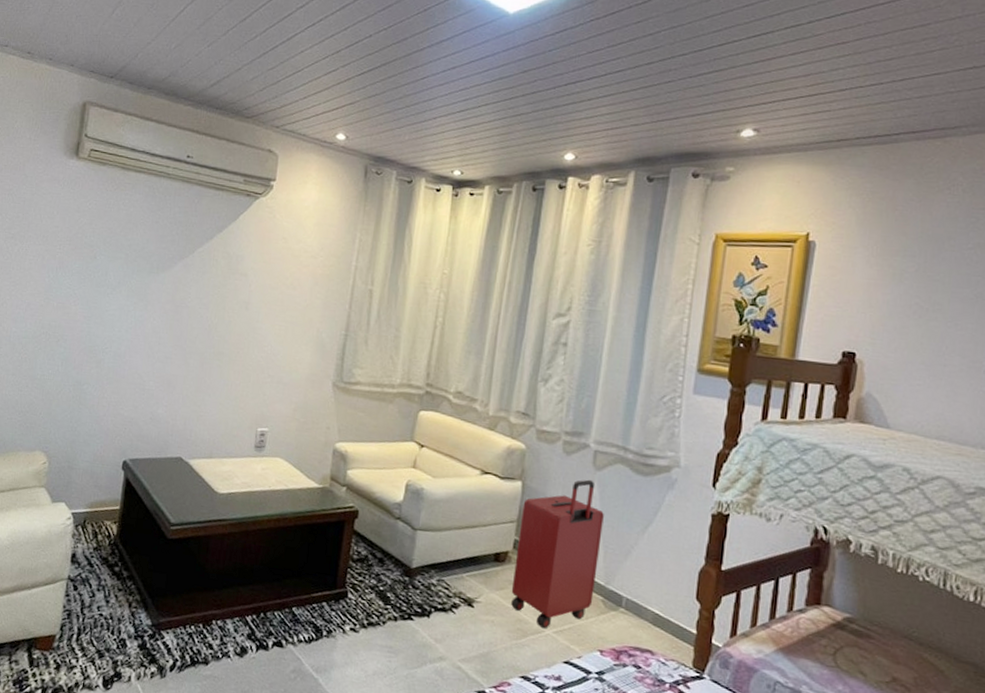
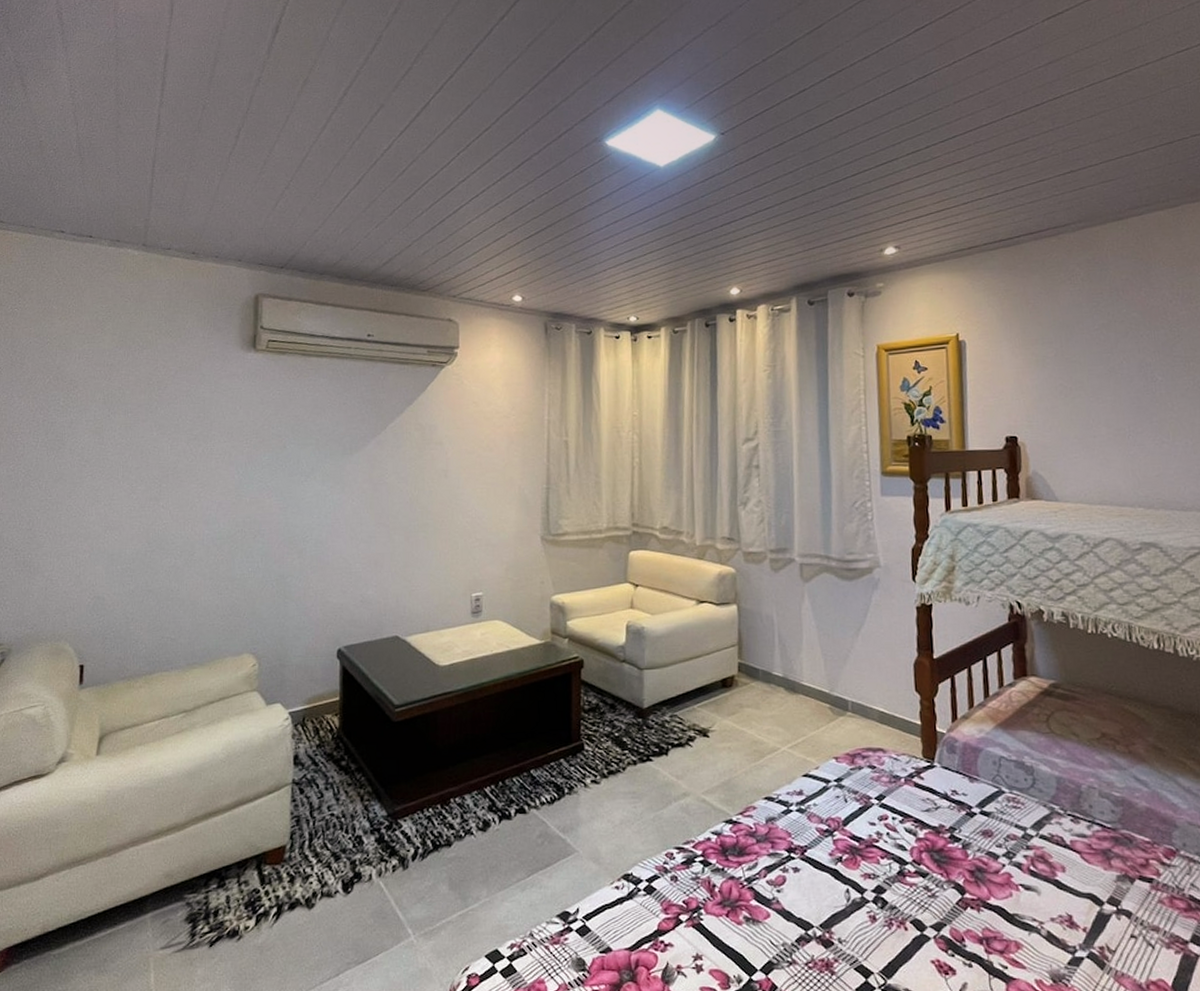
suitcase: present [511,479,604,628] -> none [741,592,821,745]

